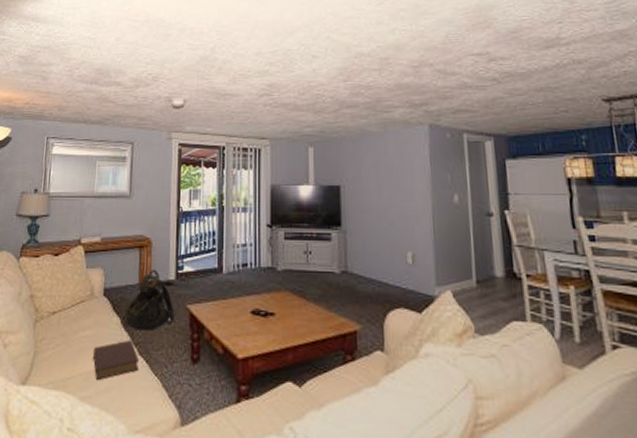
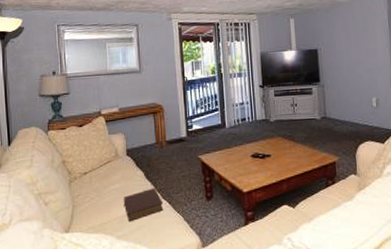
backpack: present [122,269,175,331] -> none [145,129,189,180]

